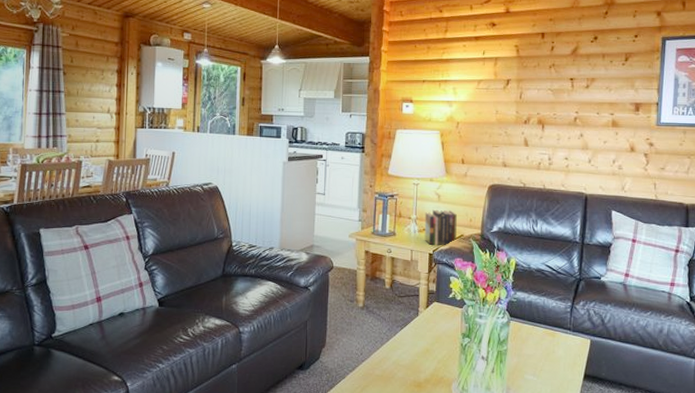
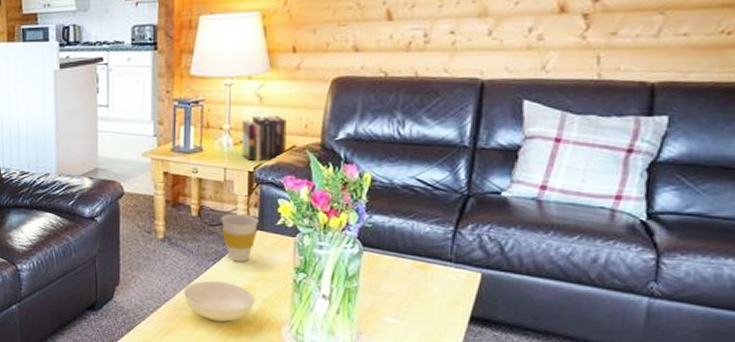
bowl: none [377,344,432,381] -> present [184,281,255,323]
cup: none [407,287,436,328] -> present [221,213,260,262]

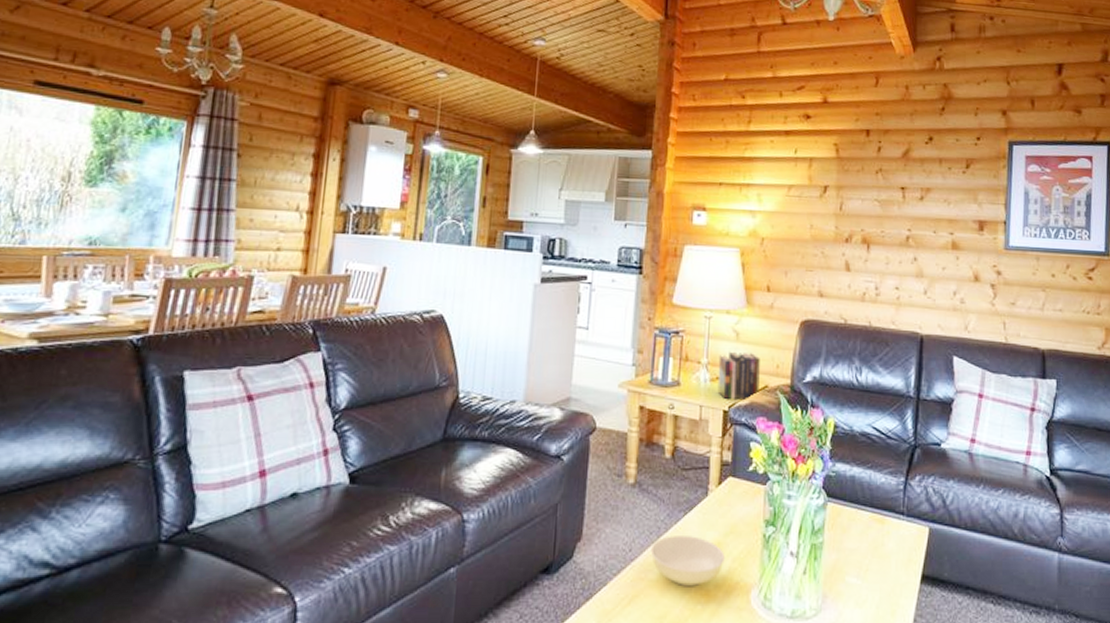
cup: present [221,213,260,262] -> none [694,456,732,513]

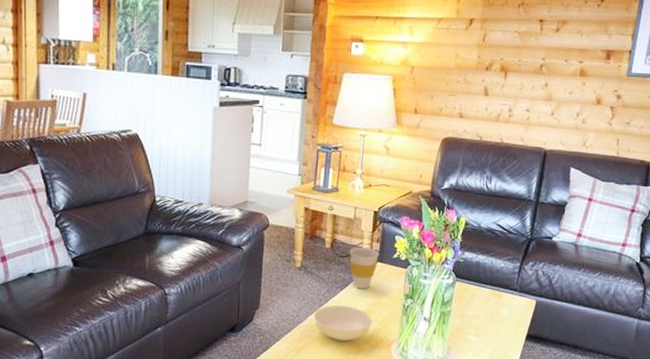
cup: none [694,456,732,513] -> present [349,247,380,289]
books: present [717,351,760,399] -> none [369,163,406,203]

